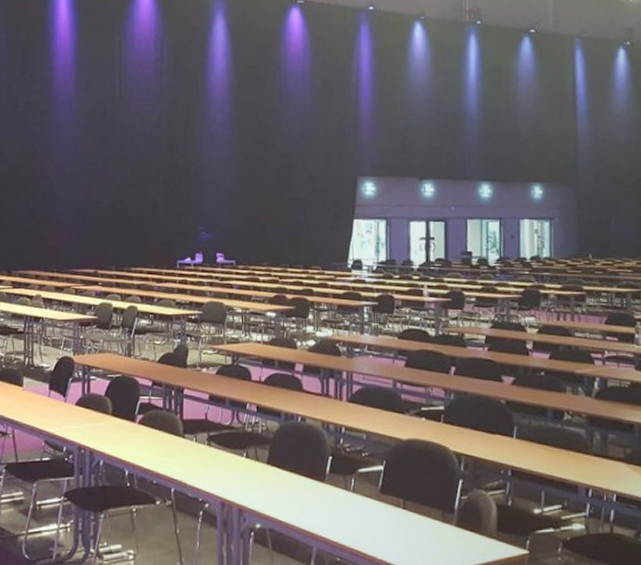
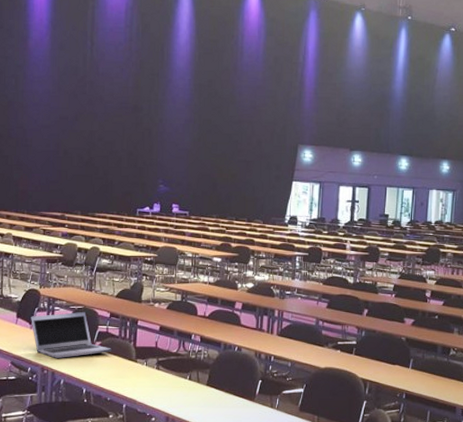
laptop: none [65,380,156,435] -> present [31,311,112,358]

